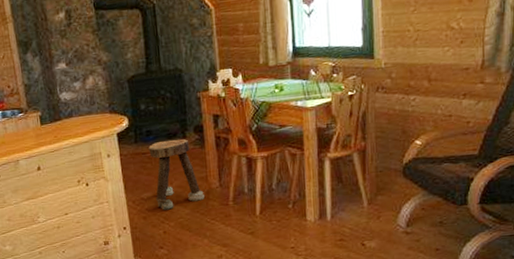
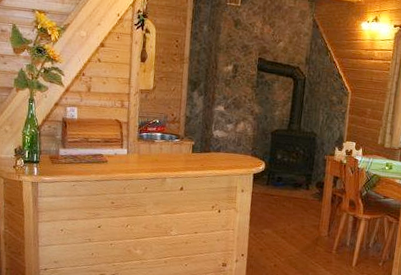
stool: present [149,139,205,210] -> none [273,188,314,247]

